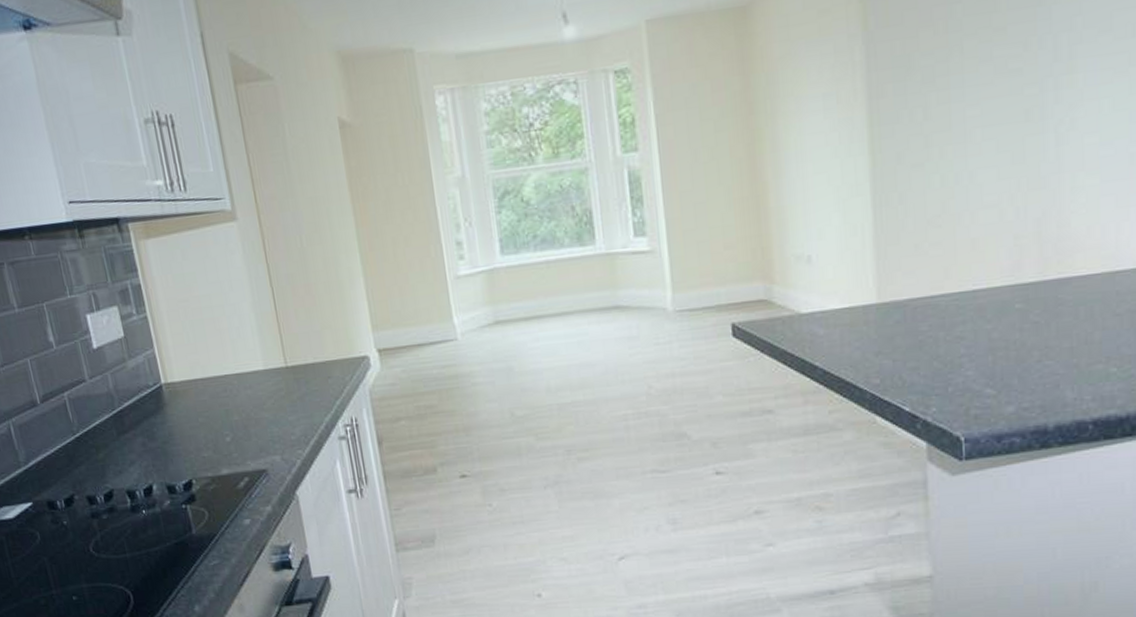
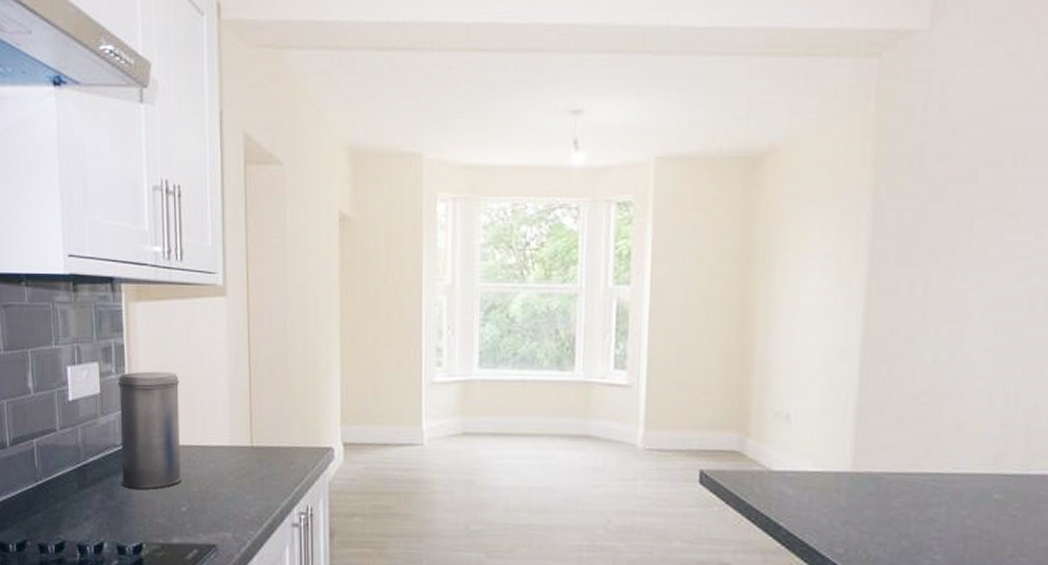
canister: none [140,304,222,428] -> present [118,371,183,490]

